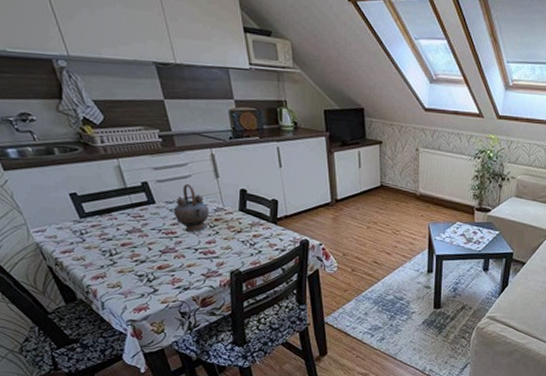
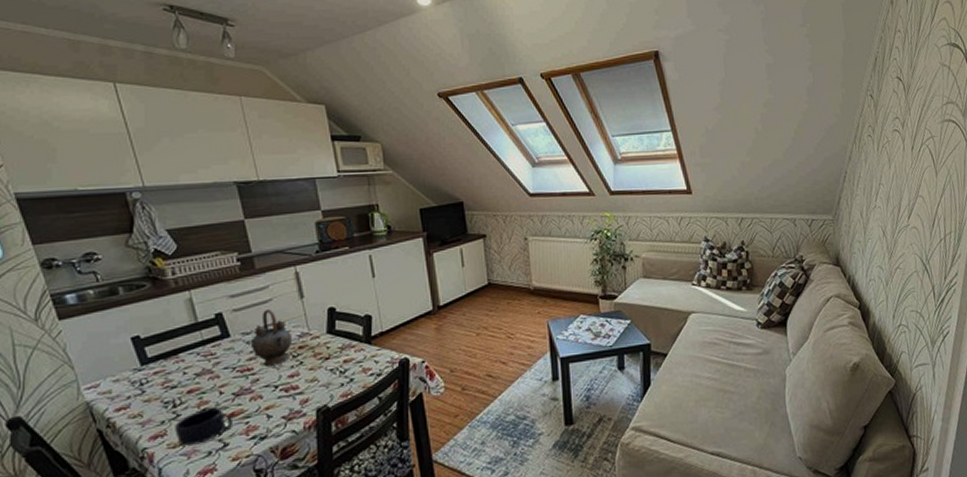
mug: none [112,260,160,288] -> present [175,408,232,446]

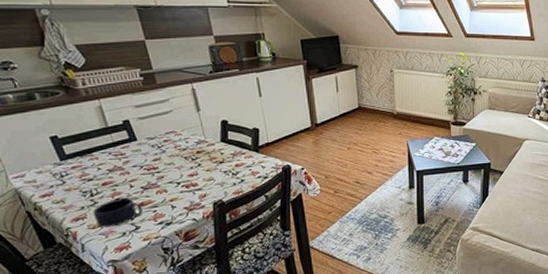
teapot: present [250,308,292,366] -> none [154,118,191,166]

